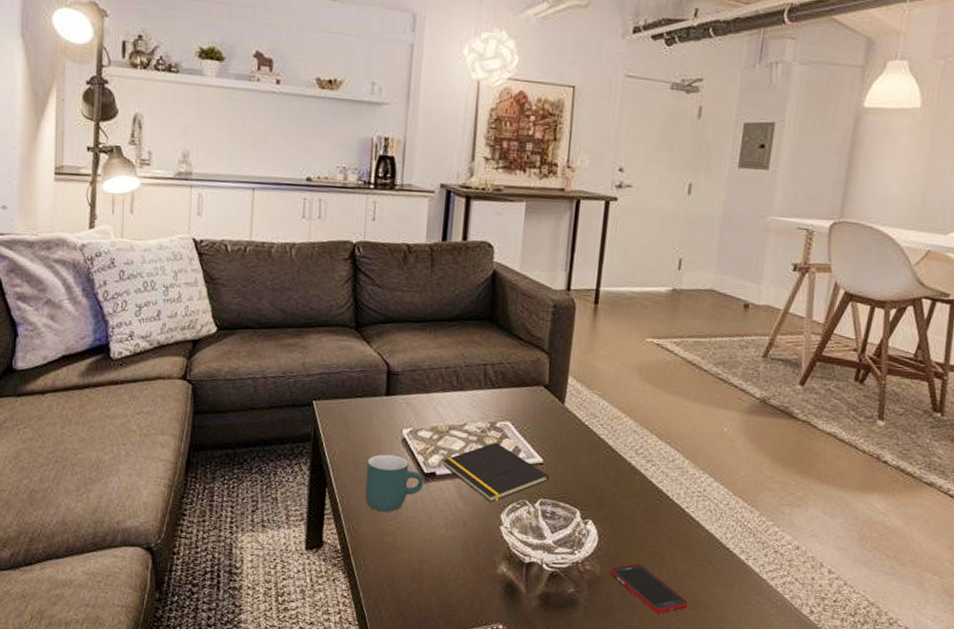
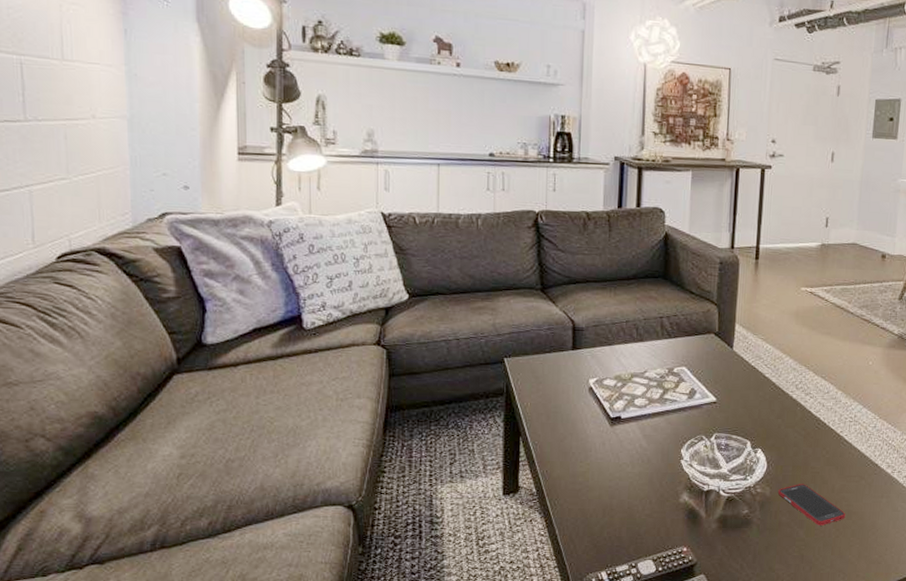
mug: present [365,454,424,512] -> none [557,403,610,454]
notepad: present [442,442,549,503] -> none [627,385,722,440]

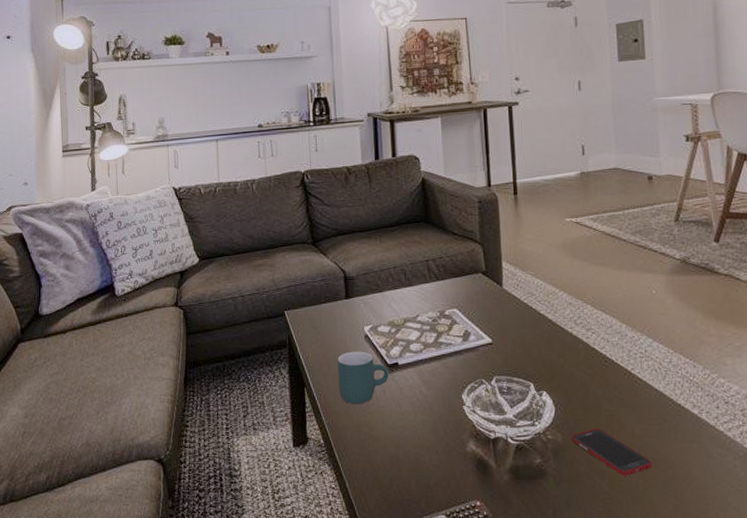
mug: none [557,403,610,454] -> present [337,351,389,404]

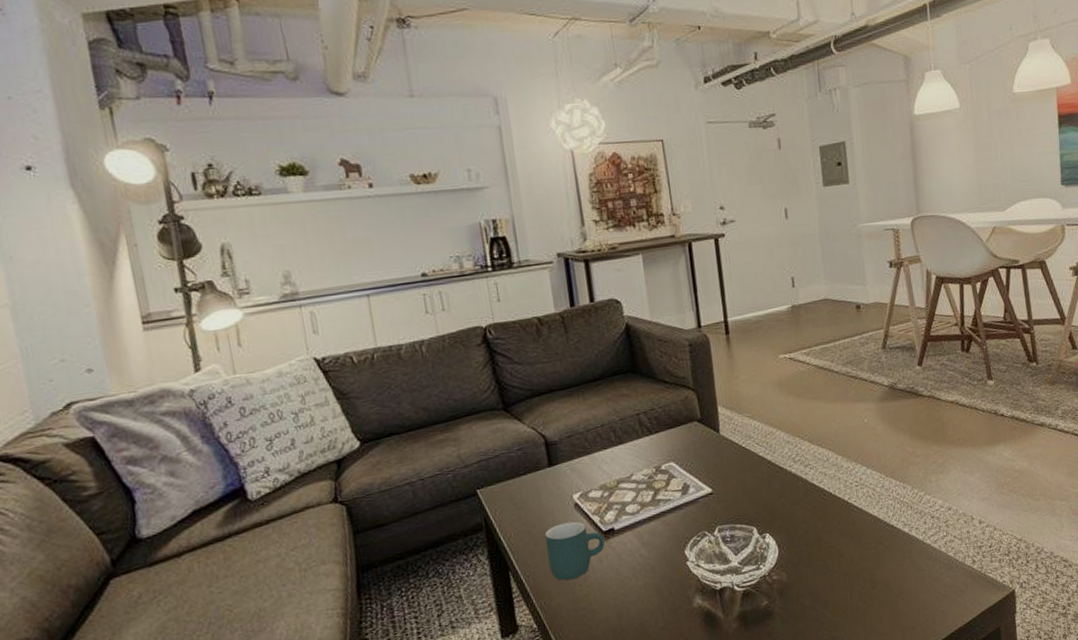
cell phone: present [571,429,653,476] -> none [795,561,871,602]

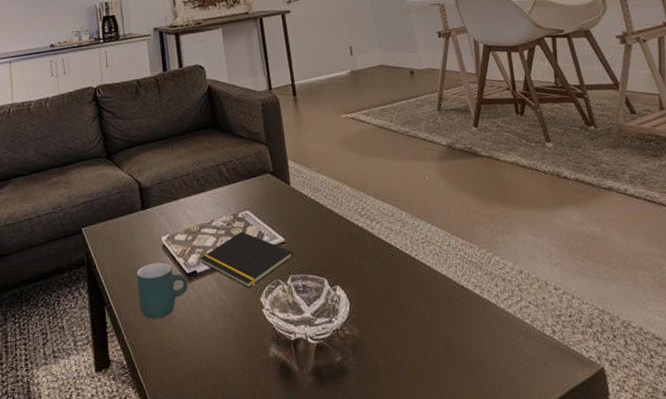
notepad: none [618,484,722,543] -> present [200,231,294,289]

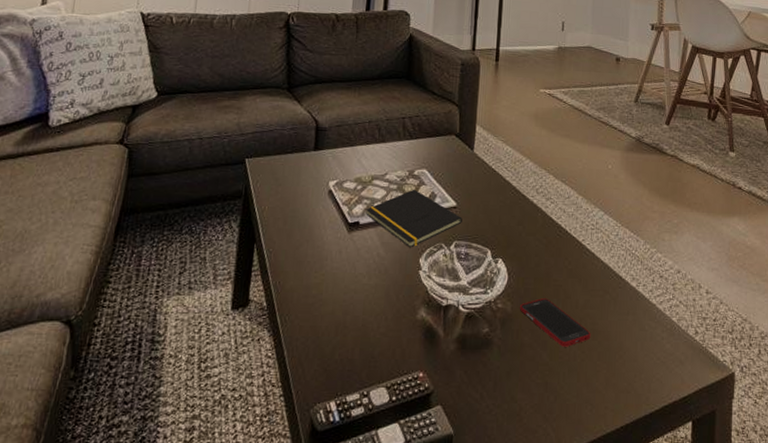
mug: present [136,262,188,319] -> none [292,207,348,264]
cell phone: none [367,318,445,365] -> present [520,298,591,347]

